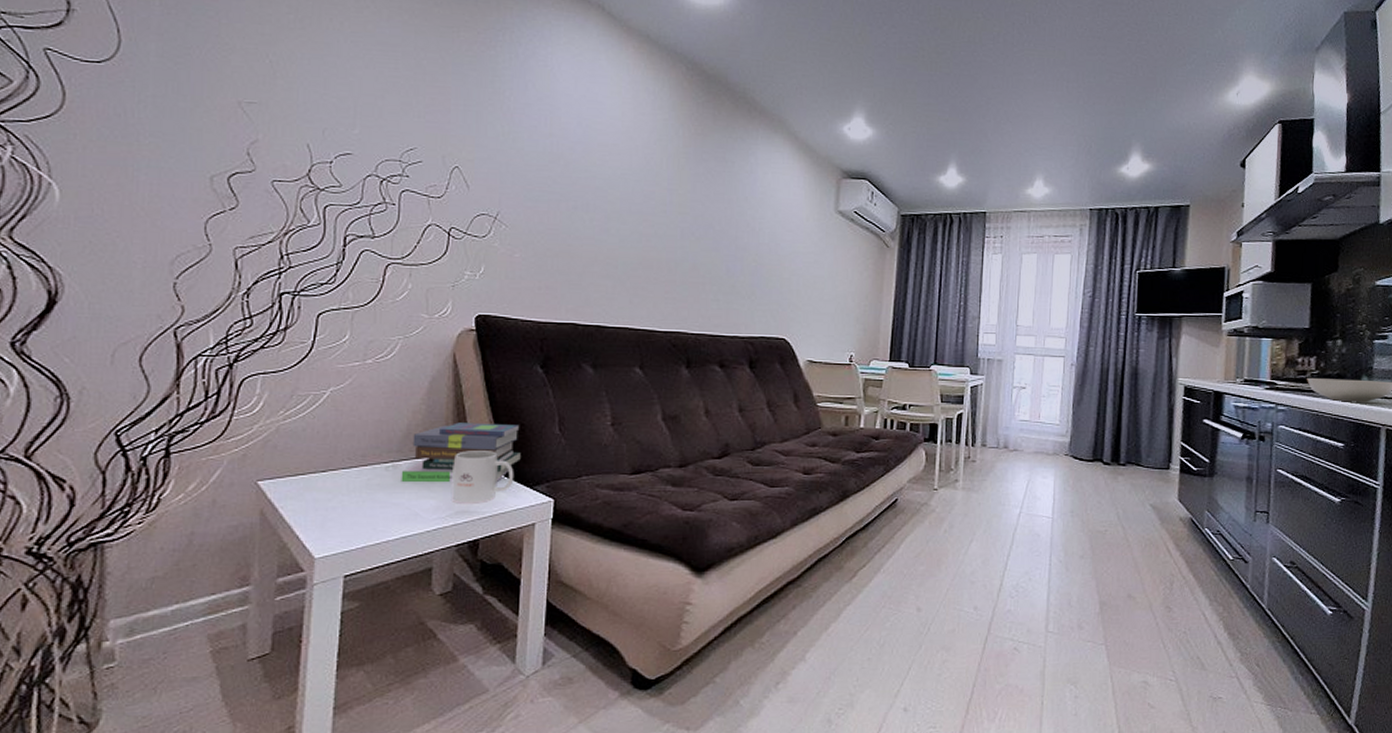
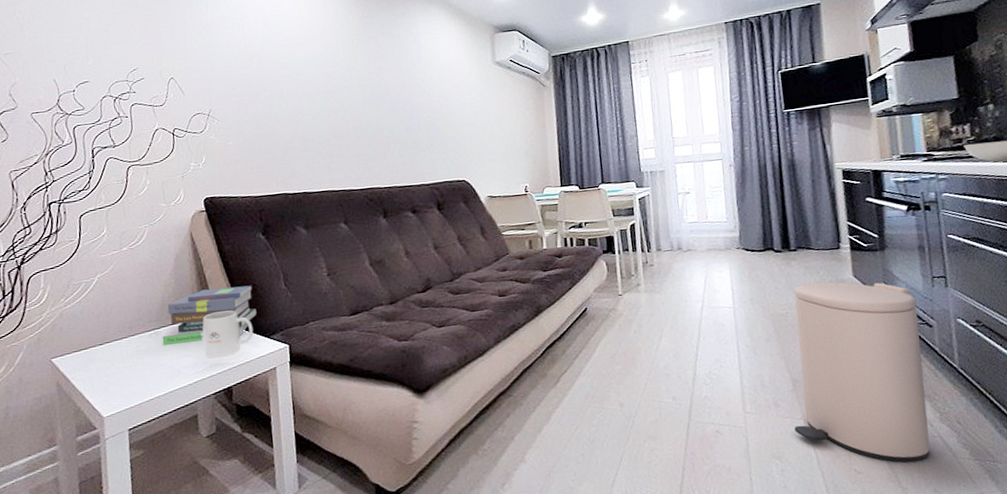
pedal bin: none [1094,501,1236,701] -> present [794,282,931,463]

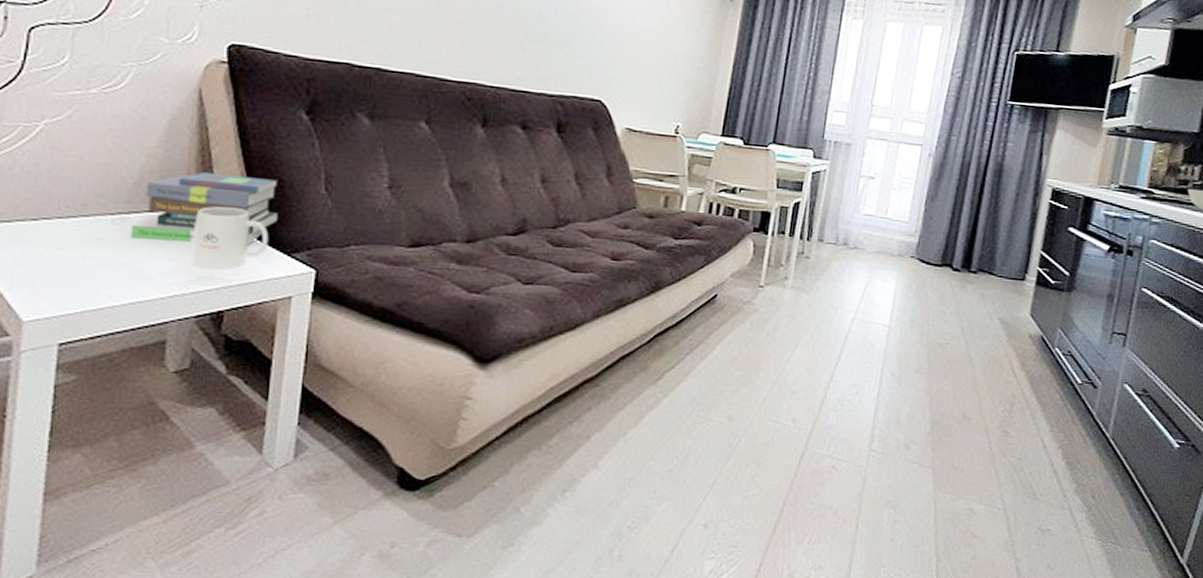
pedal bin: present [794,282,931,463] -> none [919,313,1088,532]

